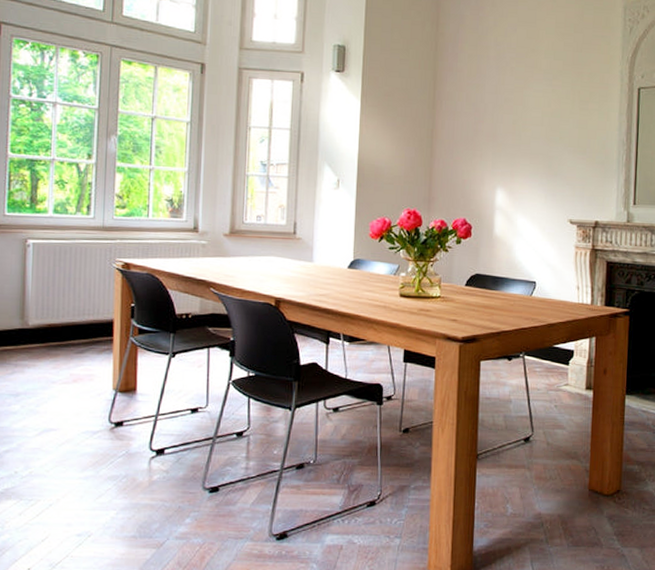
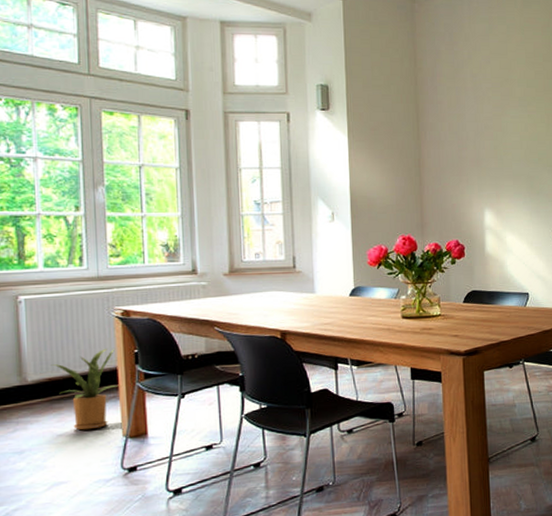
house plant: none [51,300,116,380] -> present [51,349,122,431]

